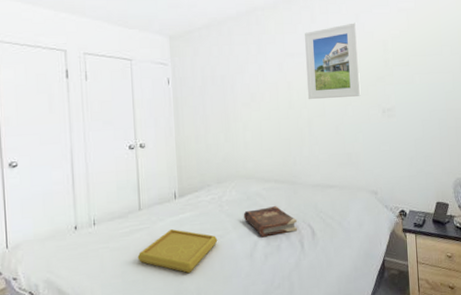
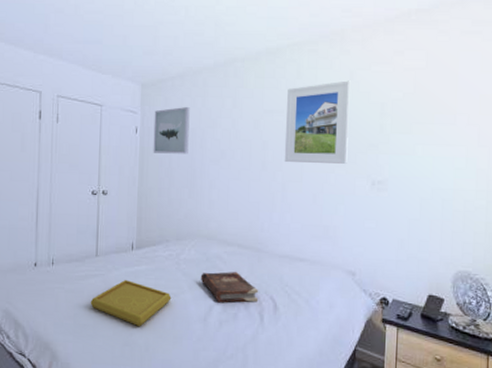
wall art: none [184,55,221,102] -> present [153,106,190,154]

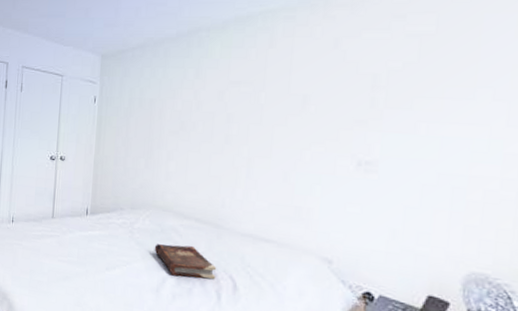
serving tray: present [90,280,172,327] -> none [45,243,124,290]
wall art: present [153,106,190,154] -> none [110,77,150,125]
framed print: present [284,80,351,164] -> none [250,49,335,141]

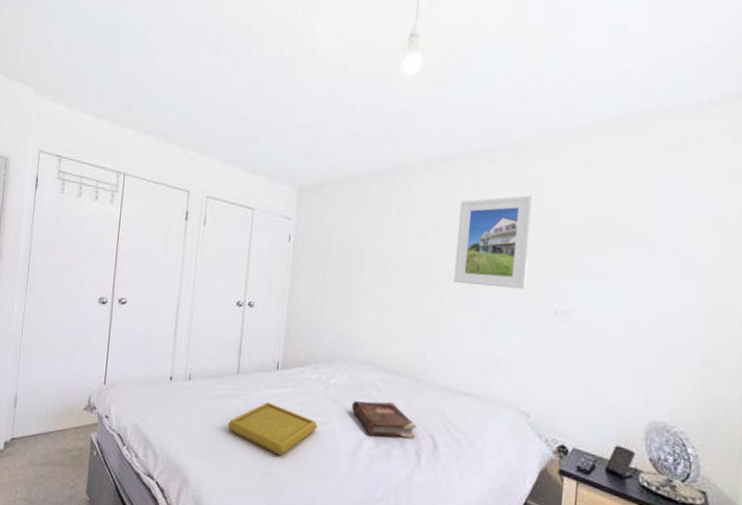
serving tray: none [45,243,124,290] -> present [227,402,318,457]
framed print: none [250,49,335,141] -> present [453,195,534,289]

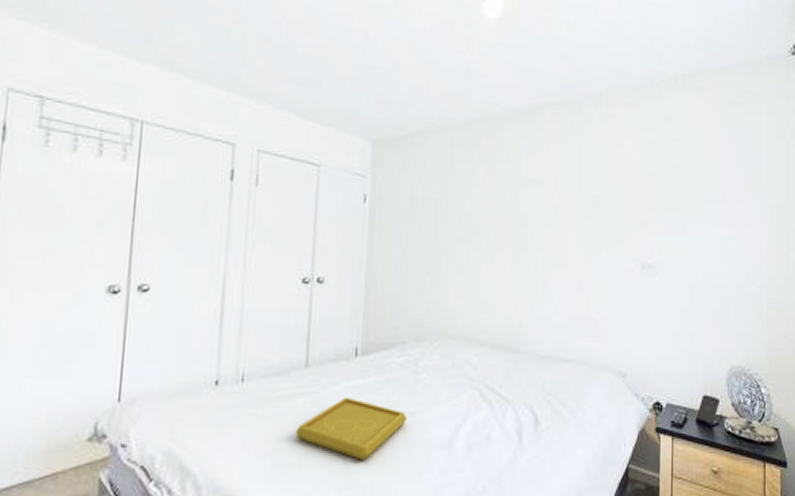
book: present [351,401,417,439] -> none [444,378,517,421]
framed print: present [453,195,534,289] -> none [545,148,617,244]

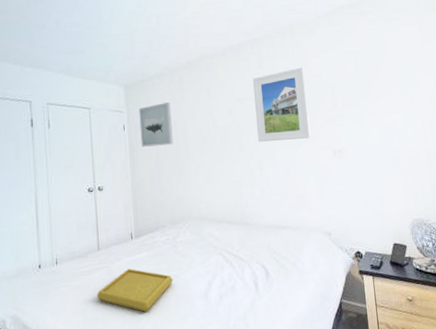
wall art: none [386,170,434,231] -> present [138,102,173,147]
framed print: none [545,148,617,244] -> present [253,67,311,142]

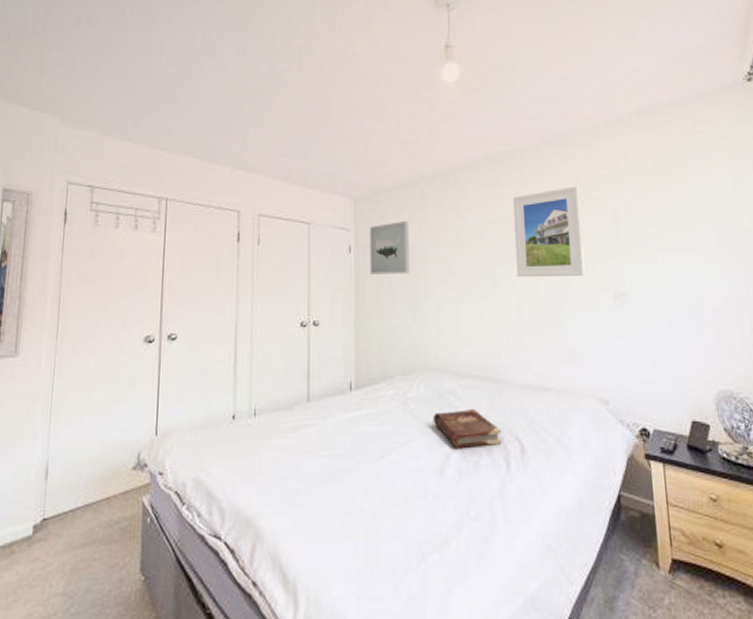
serving tray: present [96,269,173,313] -> none [302,429,400,488]
book: none [197,246,252,278] -> present [433,408,503,449]

